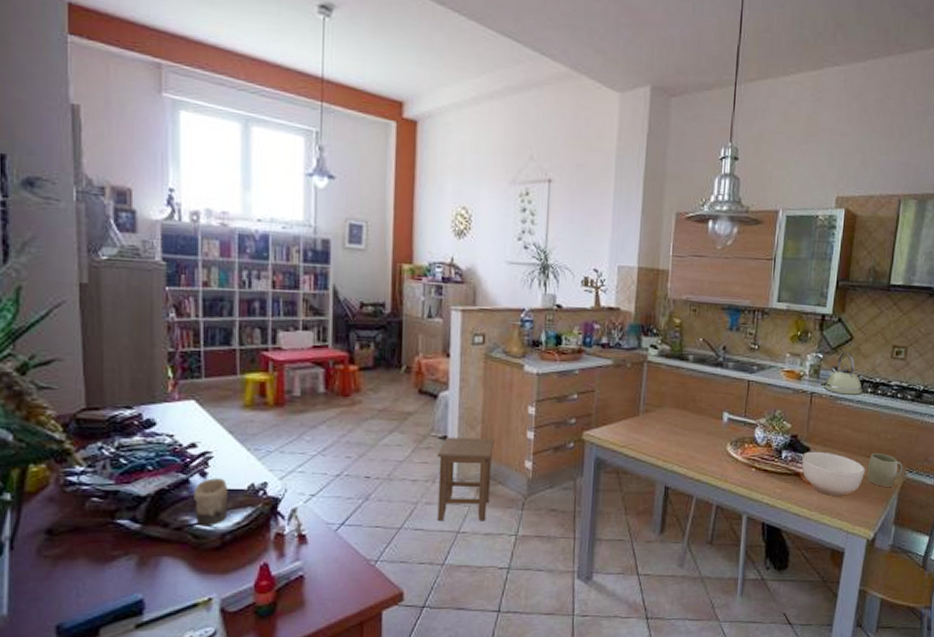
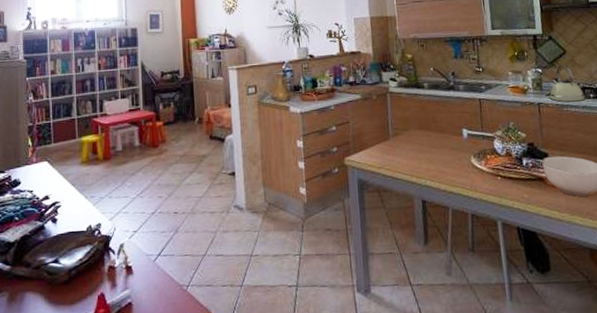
candle: present [194,478,229,527] -> none [48,223,73,265]
stool: present [436,437,496,522] -> none [228,170,275,246]

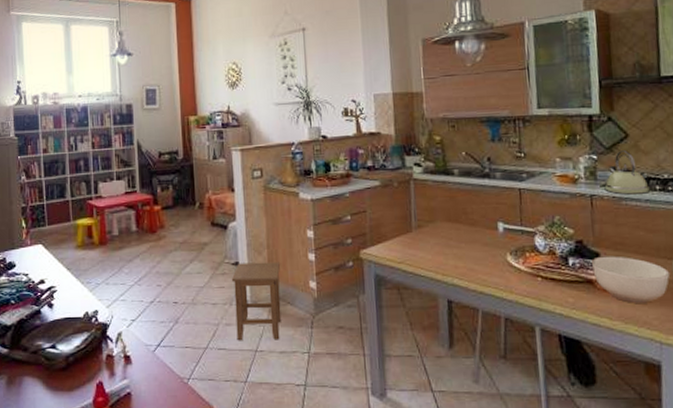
stool: none [228,170,275,246] -> present [231,261,282,340]

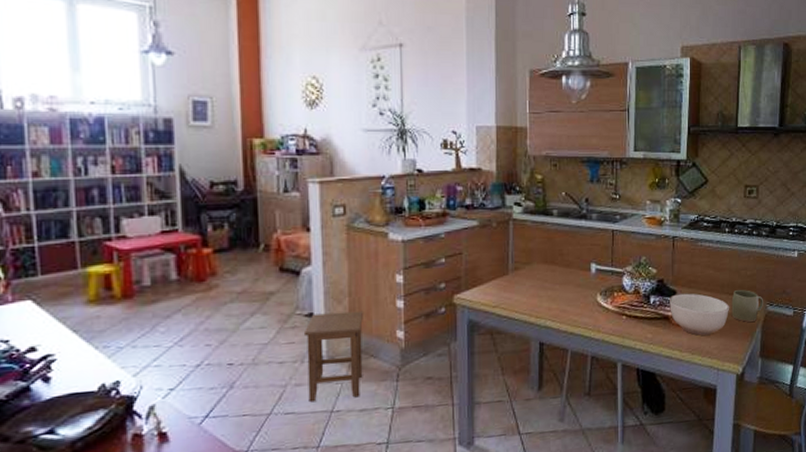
kettle: present [604,150,650,195] -> none [685,195,721,236]

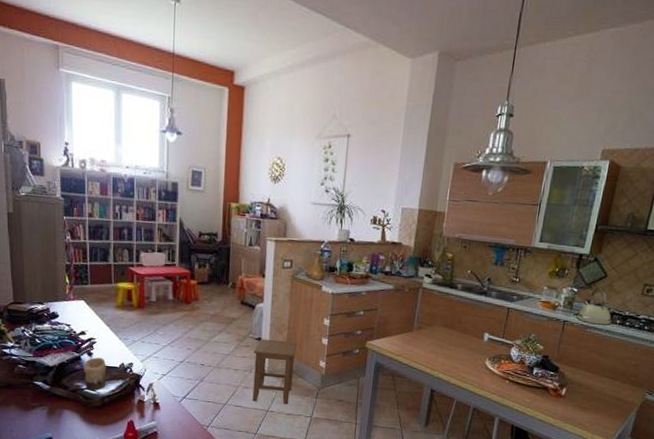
candle: none [36,381,77,437] -> present [84,357,107,392]
bowl: present [670,293,730,336] -> none [550,370,609,410]
kettle: none [685,195,721,236] -> present [576,287,612,326]
mug: present [731,289,764,322] -> none [608,375,644,405]

